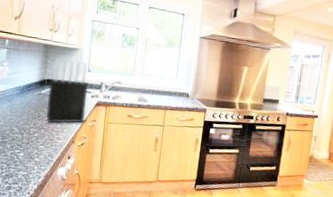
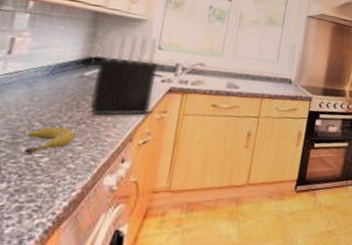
fruit: none [10,131,39,150] -> present [25,127,76,154]

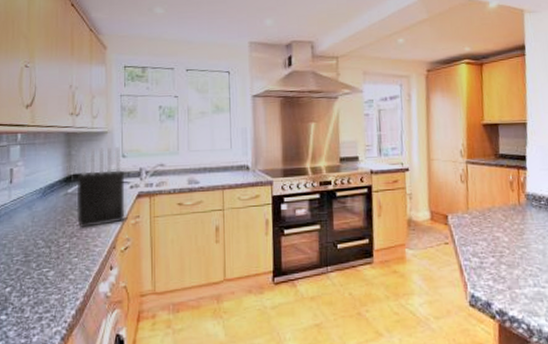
fruit: present [25,127,76,154] -> none [35,243,70,269]

